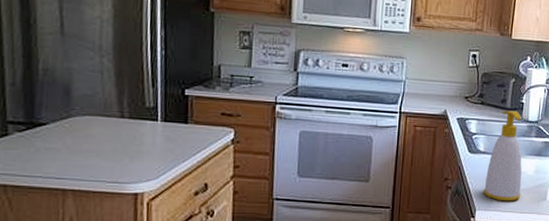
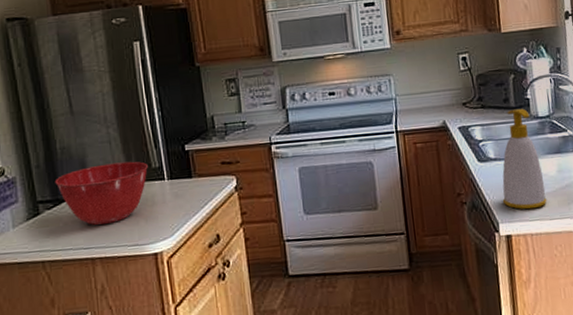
mixing bowl: none [31,94,141,157] -> present [55,161,148,225]

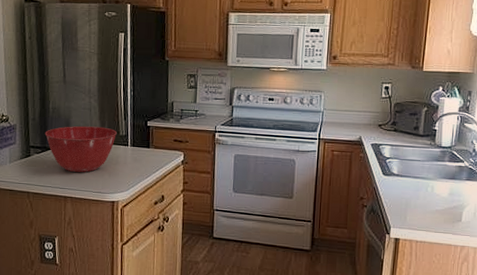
soap bottle: present [502,108,547,210] -> none [397,136,436,221]

